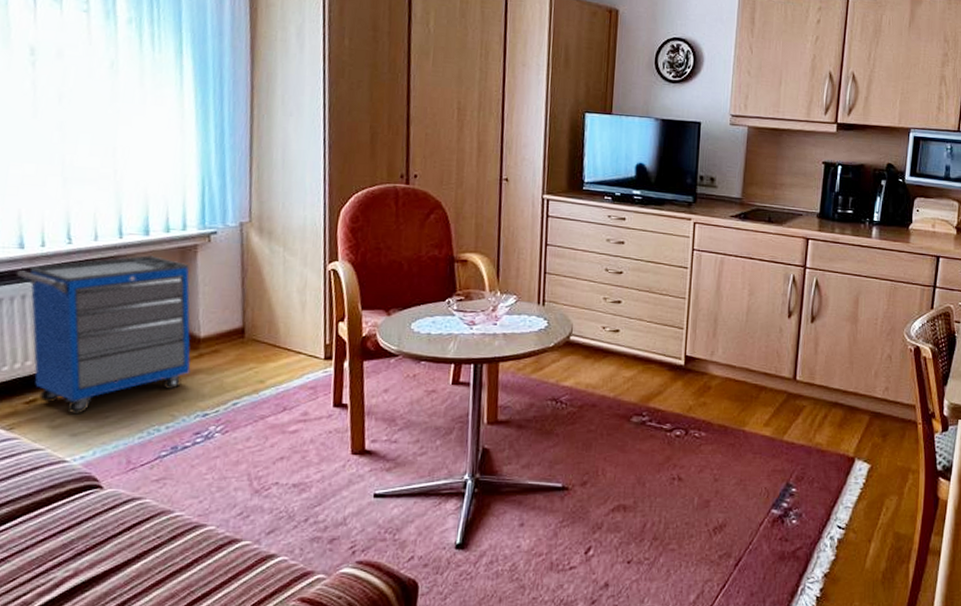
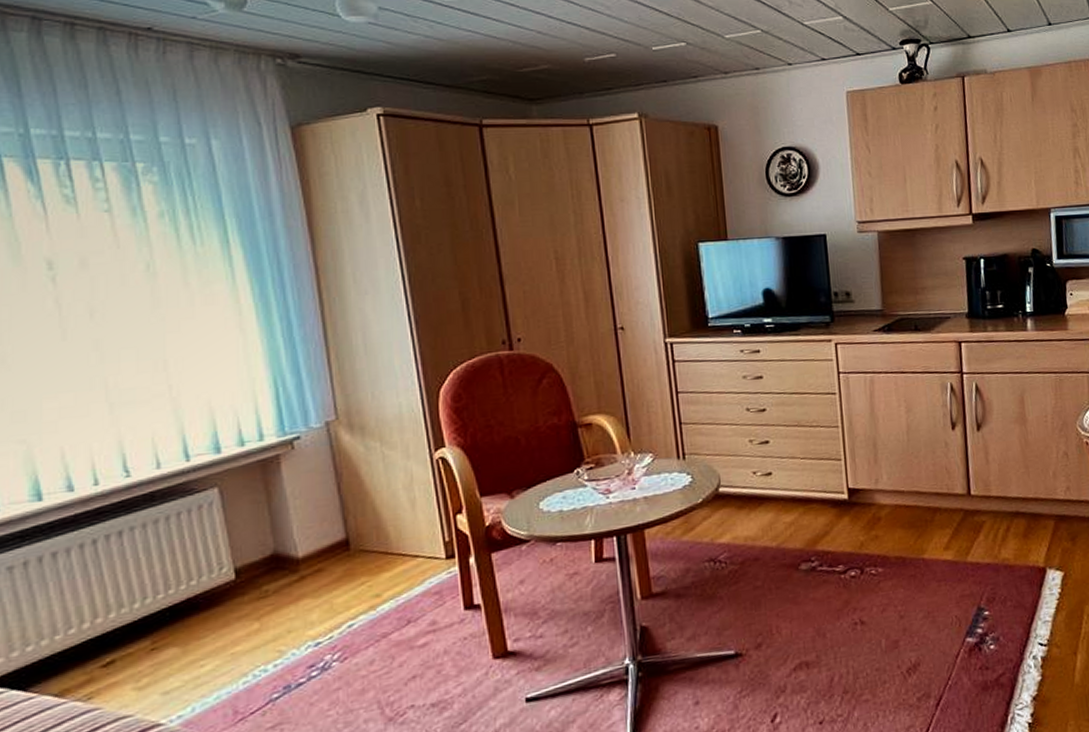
cabinet: present [16,255,191,415] -> none [68,475,293,670]

